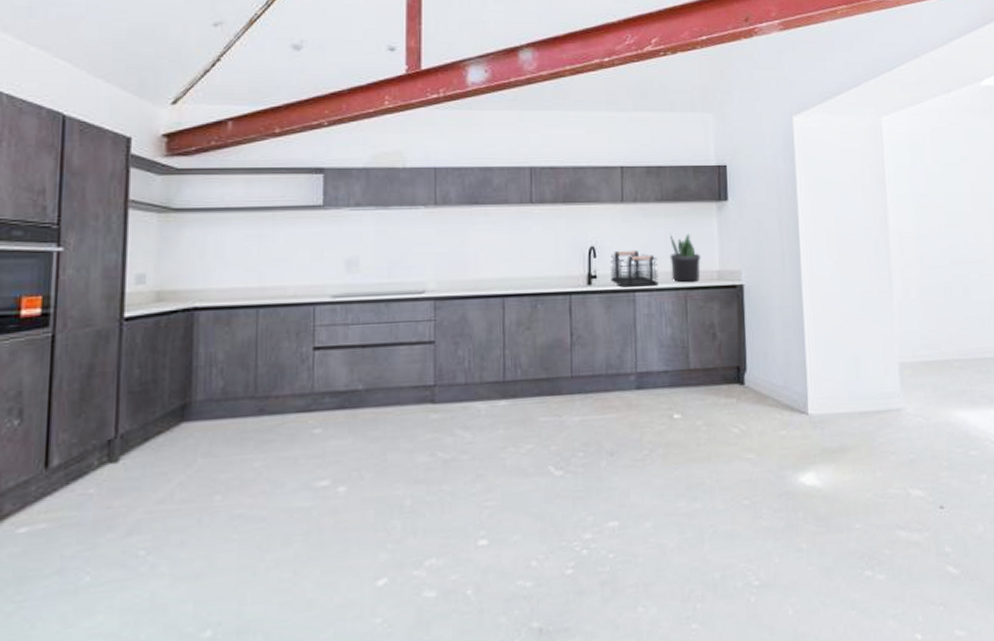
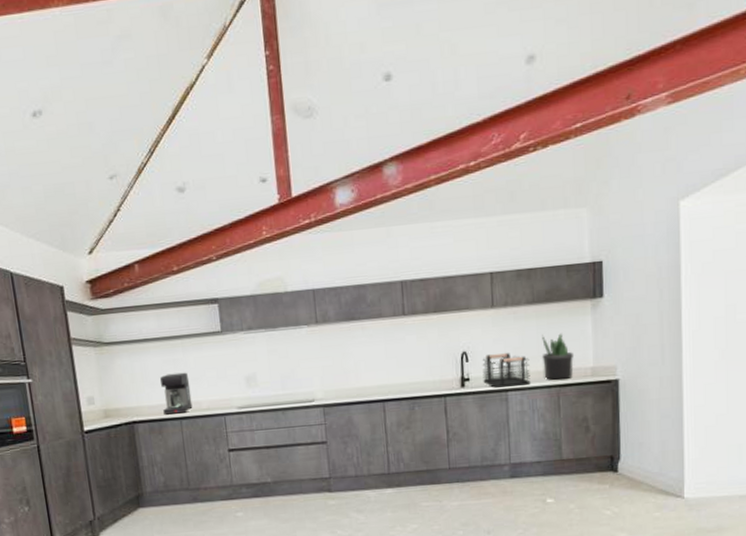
coffee maker: none [236,250,275,301] -> present [160,372,193,415]

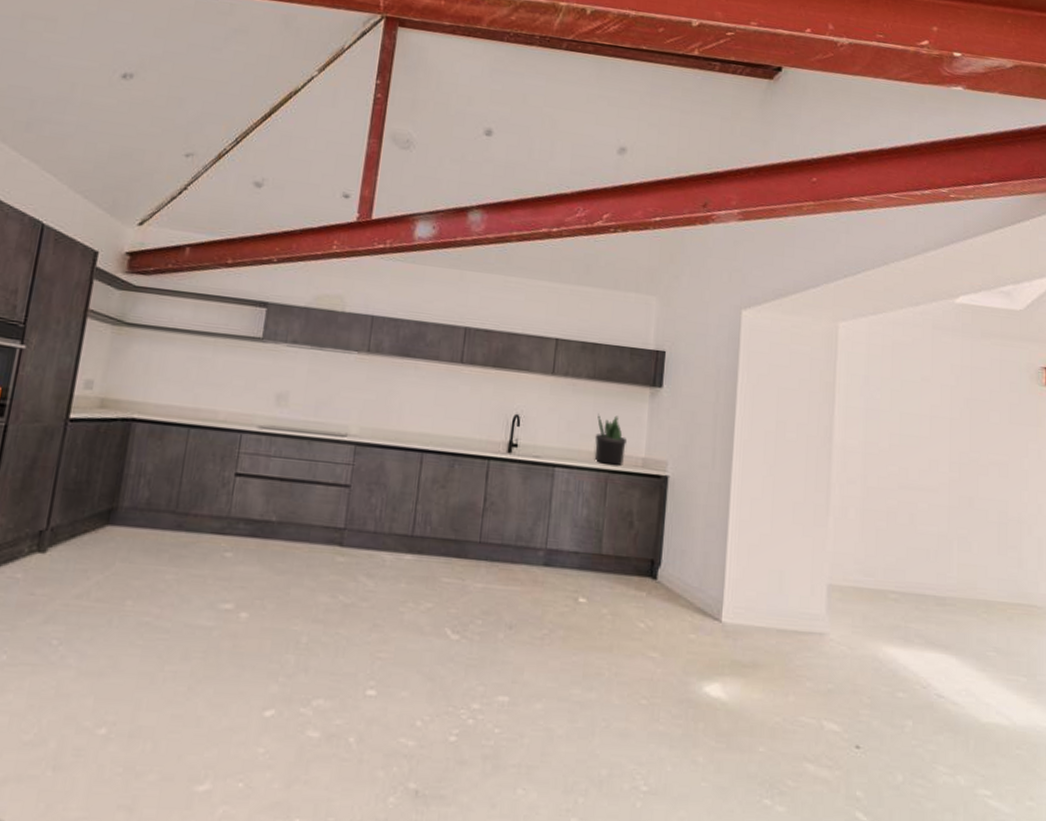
coffee maker: present [160,372,193,415] -> none [171,372,212,421]
dish rack: present [482,353,531,389] -> none [531,423,582,465]

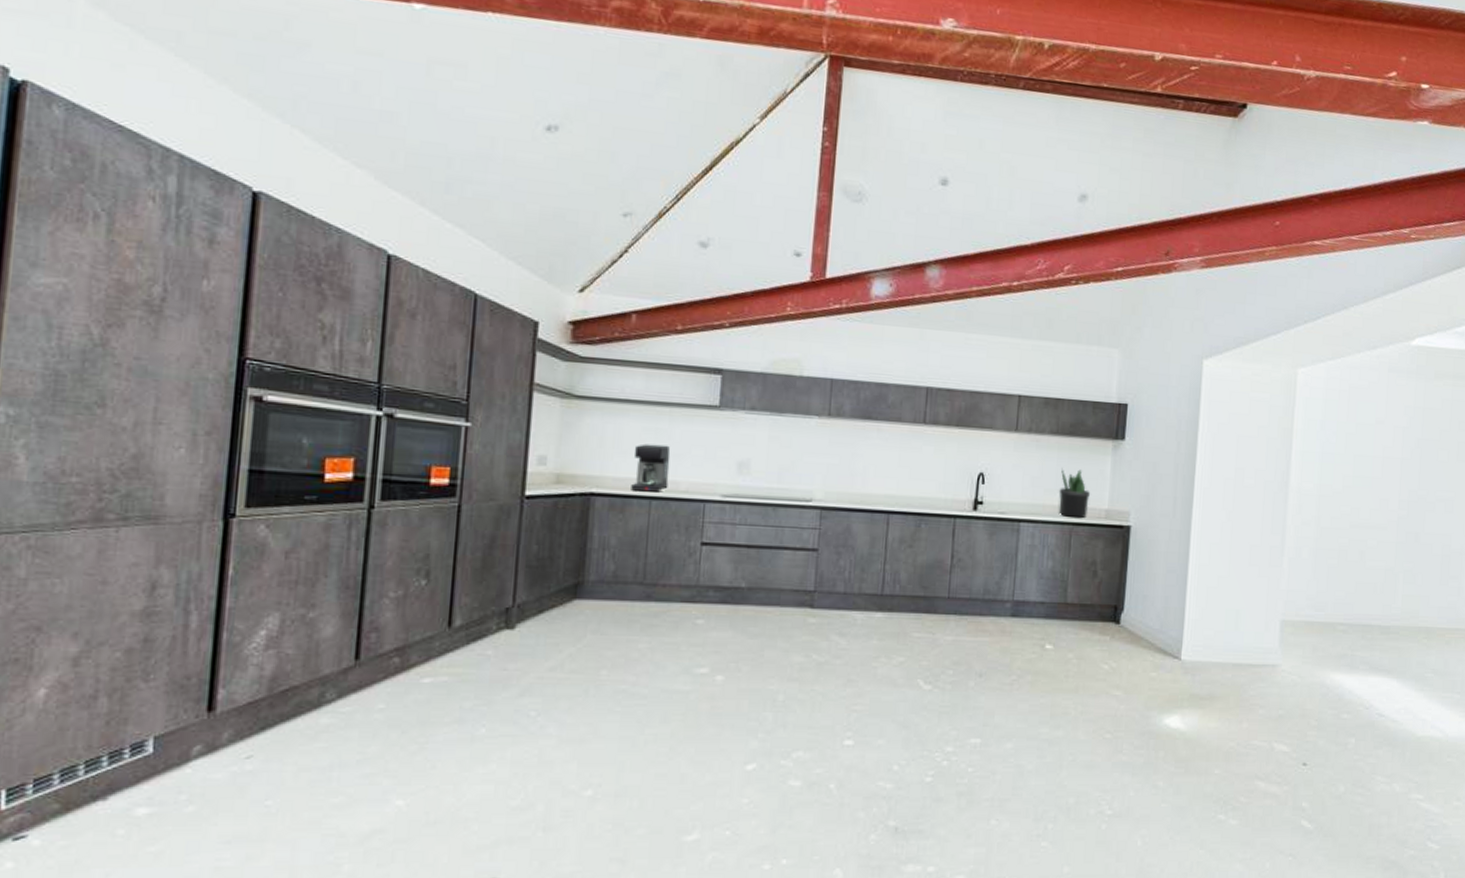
coffee maker: none [171,372,212,421] -> present [631,444,670,492]

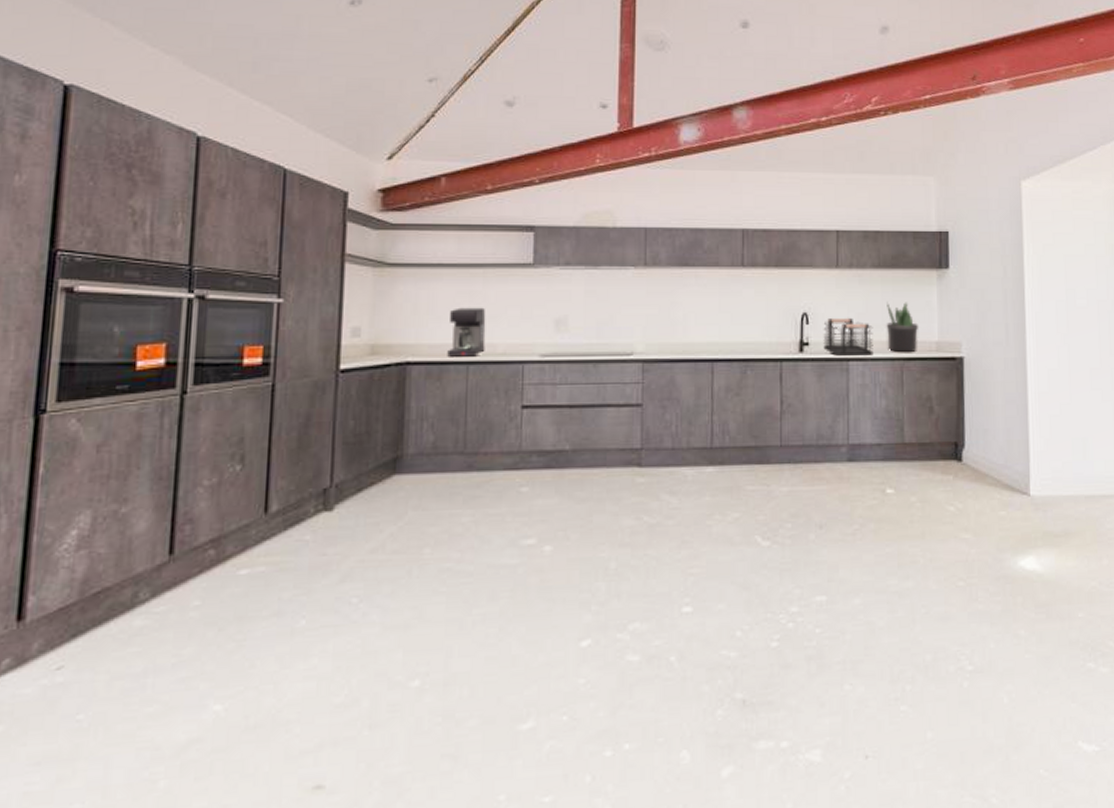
dish rack: none [996,480,1046,519] -> present [823,318,874,357]

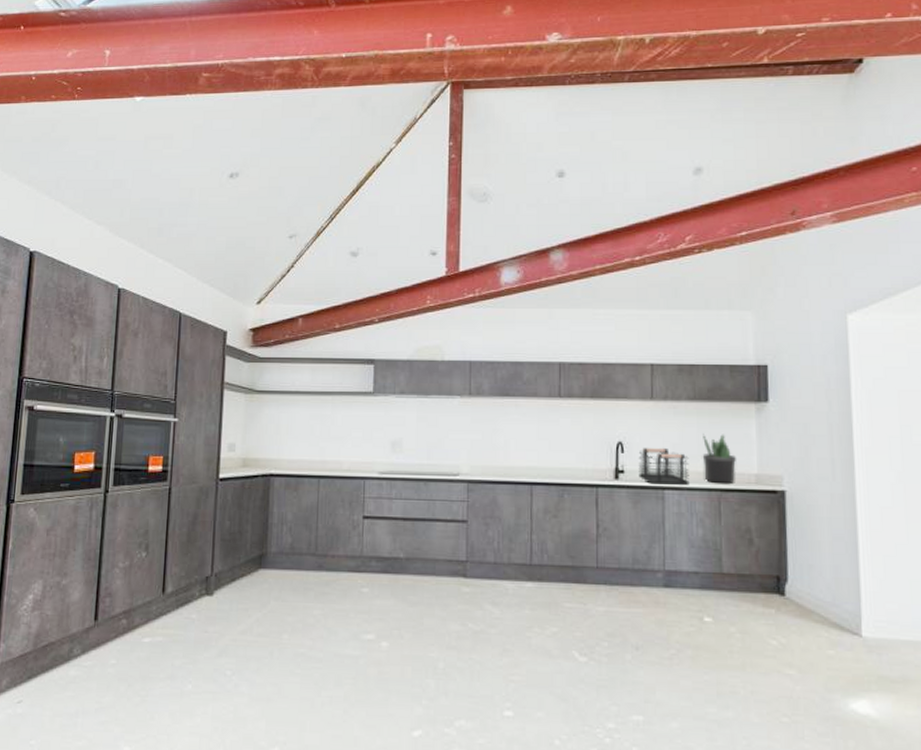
coffee maker: present [447,307,485,357] -> none [302,429,333,472]

